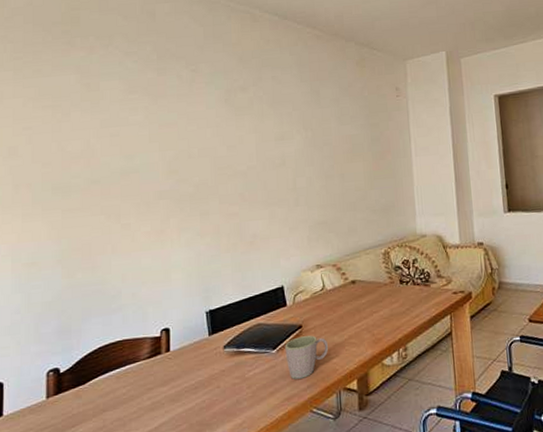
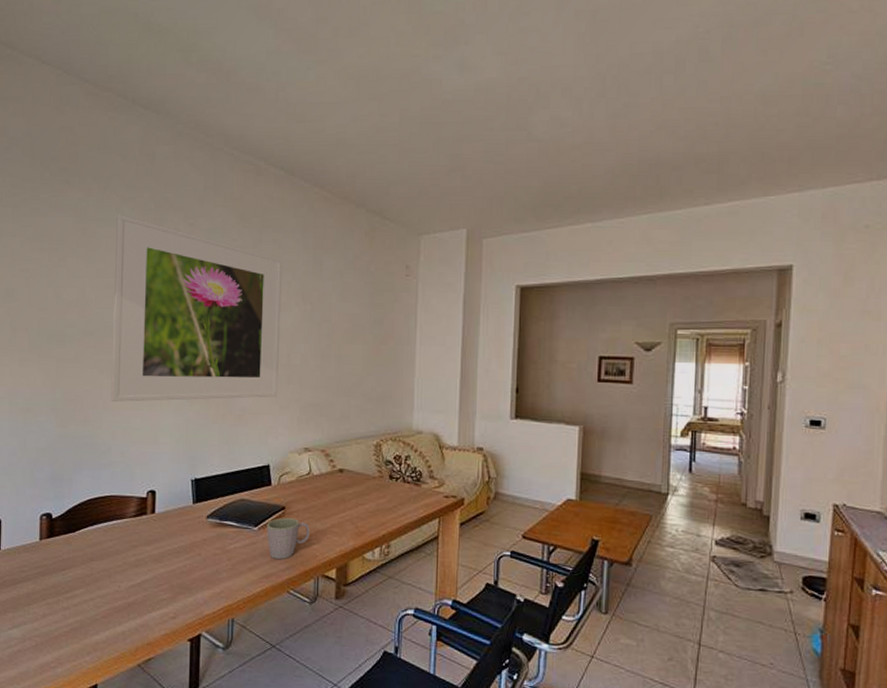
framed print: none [119,67,287,245] -> present [111,214,282,402]

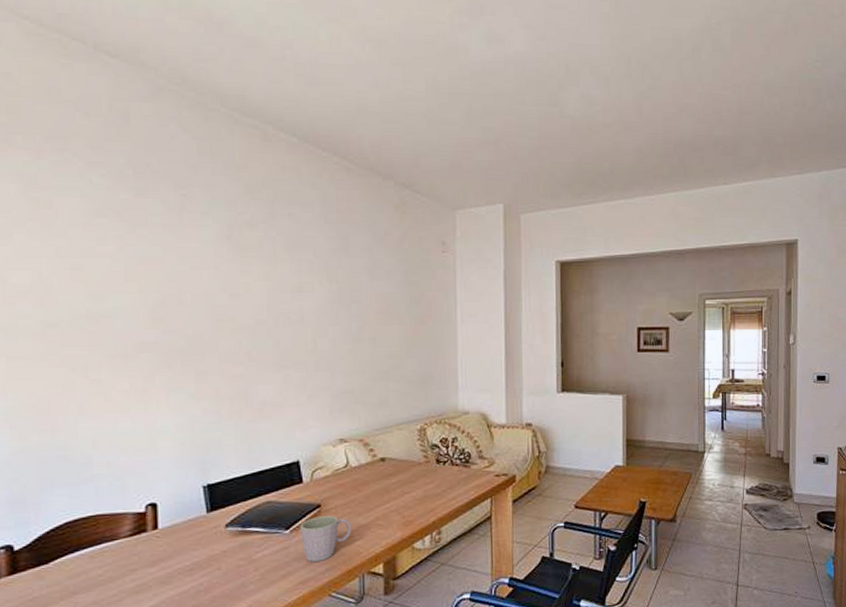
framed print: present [111,214,282,402] -> none [81,181,305,404]

